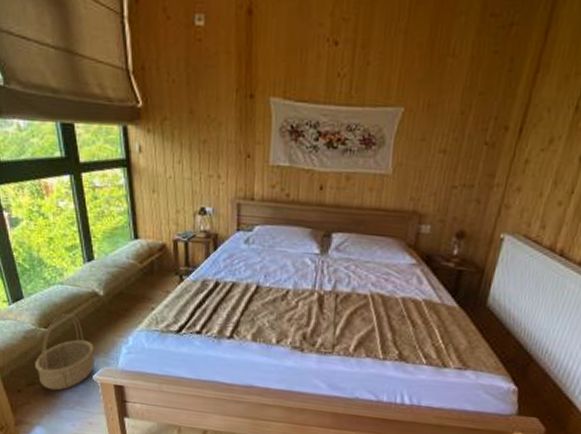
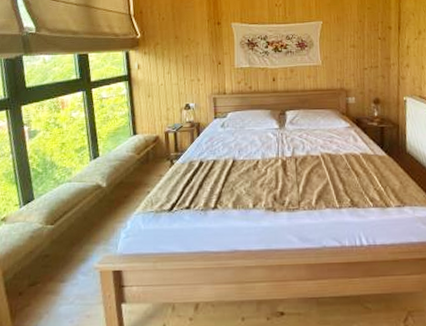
basket: present [35,313,94,391] -> none [39,207,96,287]

